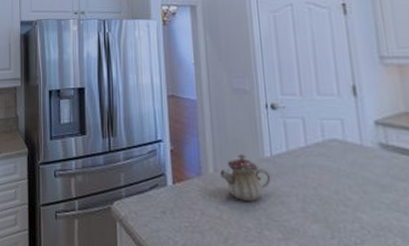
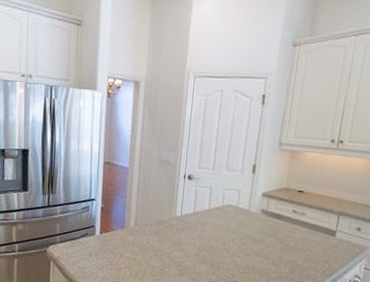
teapot: present [220,154,271,201] -> none [139,213,178,248]

